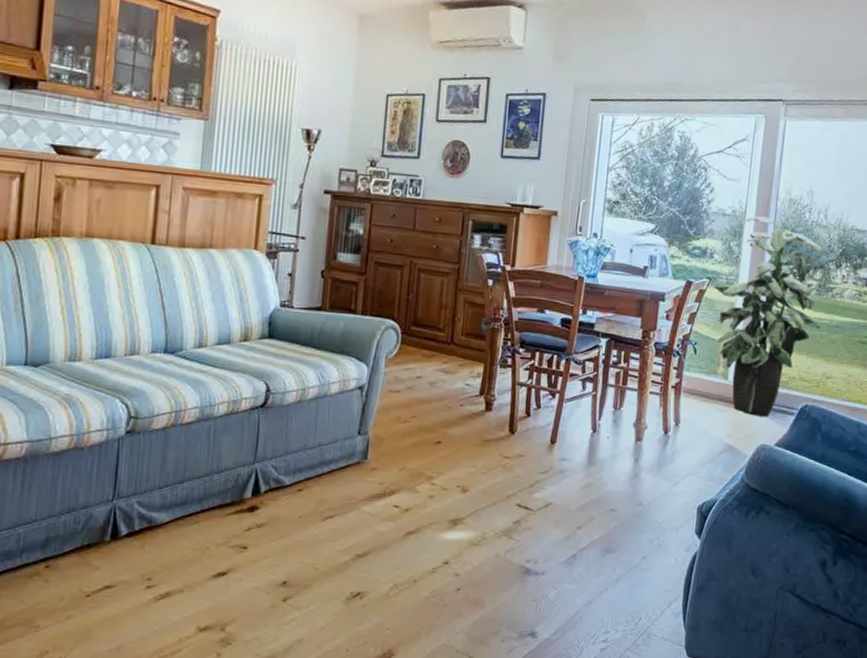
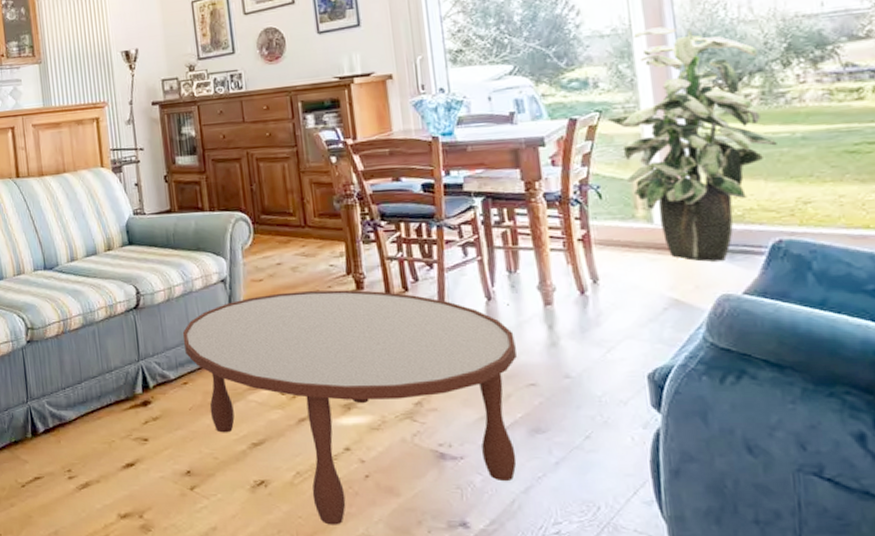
coffee table: none [306,406,607,636] -> present [182,290,517,525]

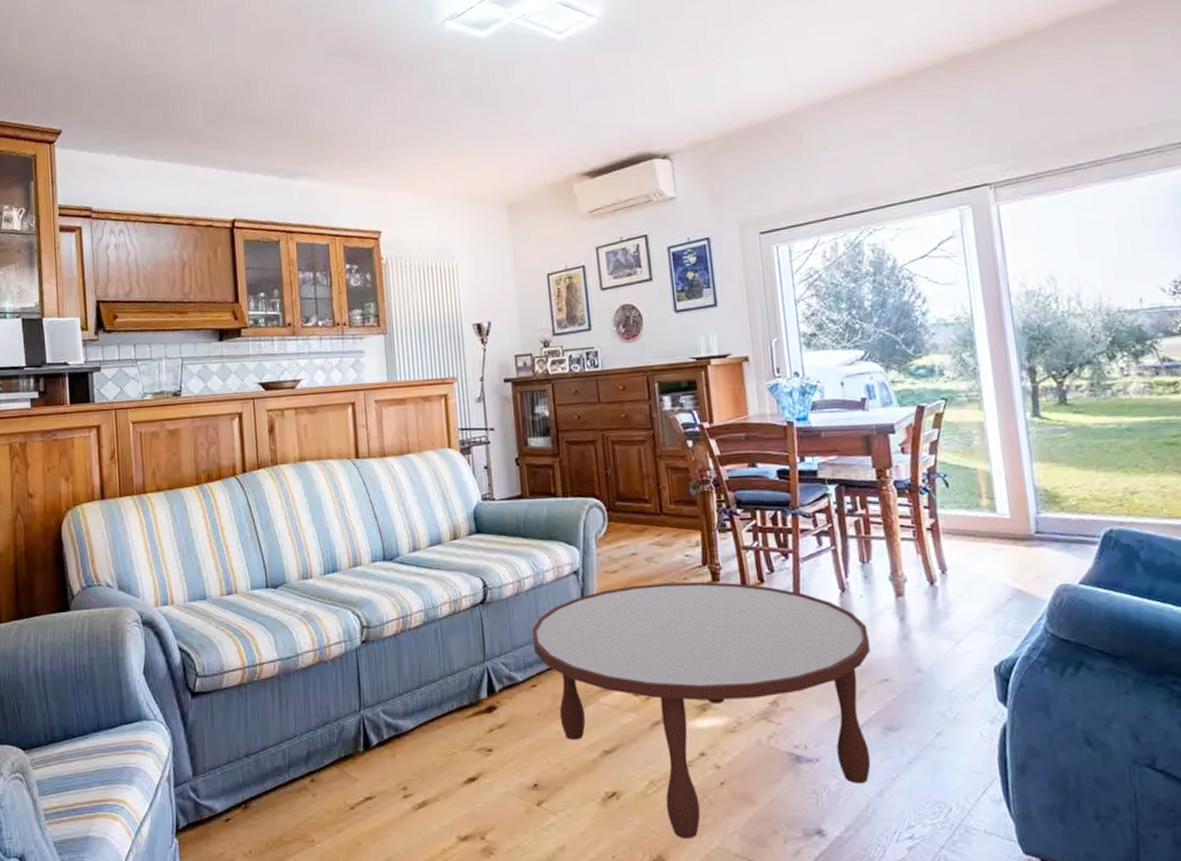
indoor plant: present [607,26,777,262] -> none [952,317,1106,552]

